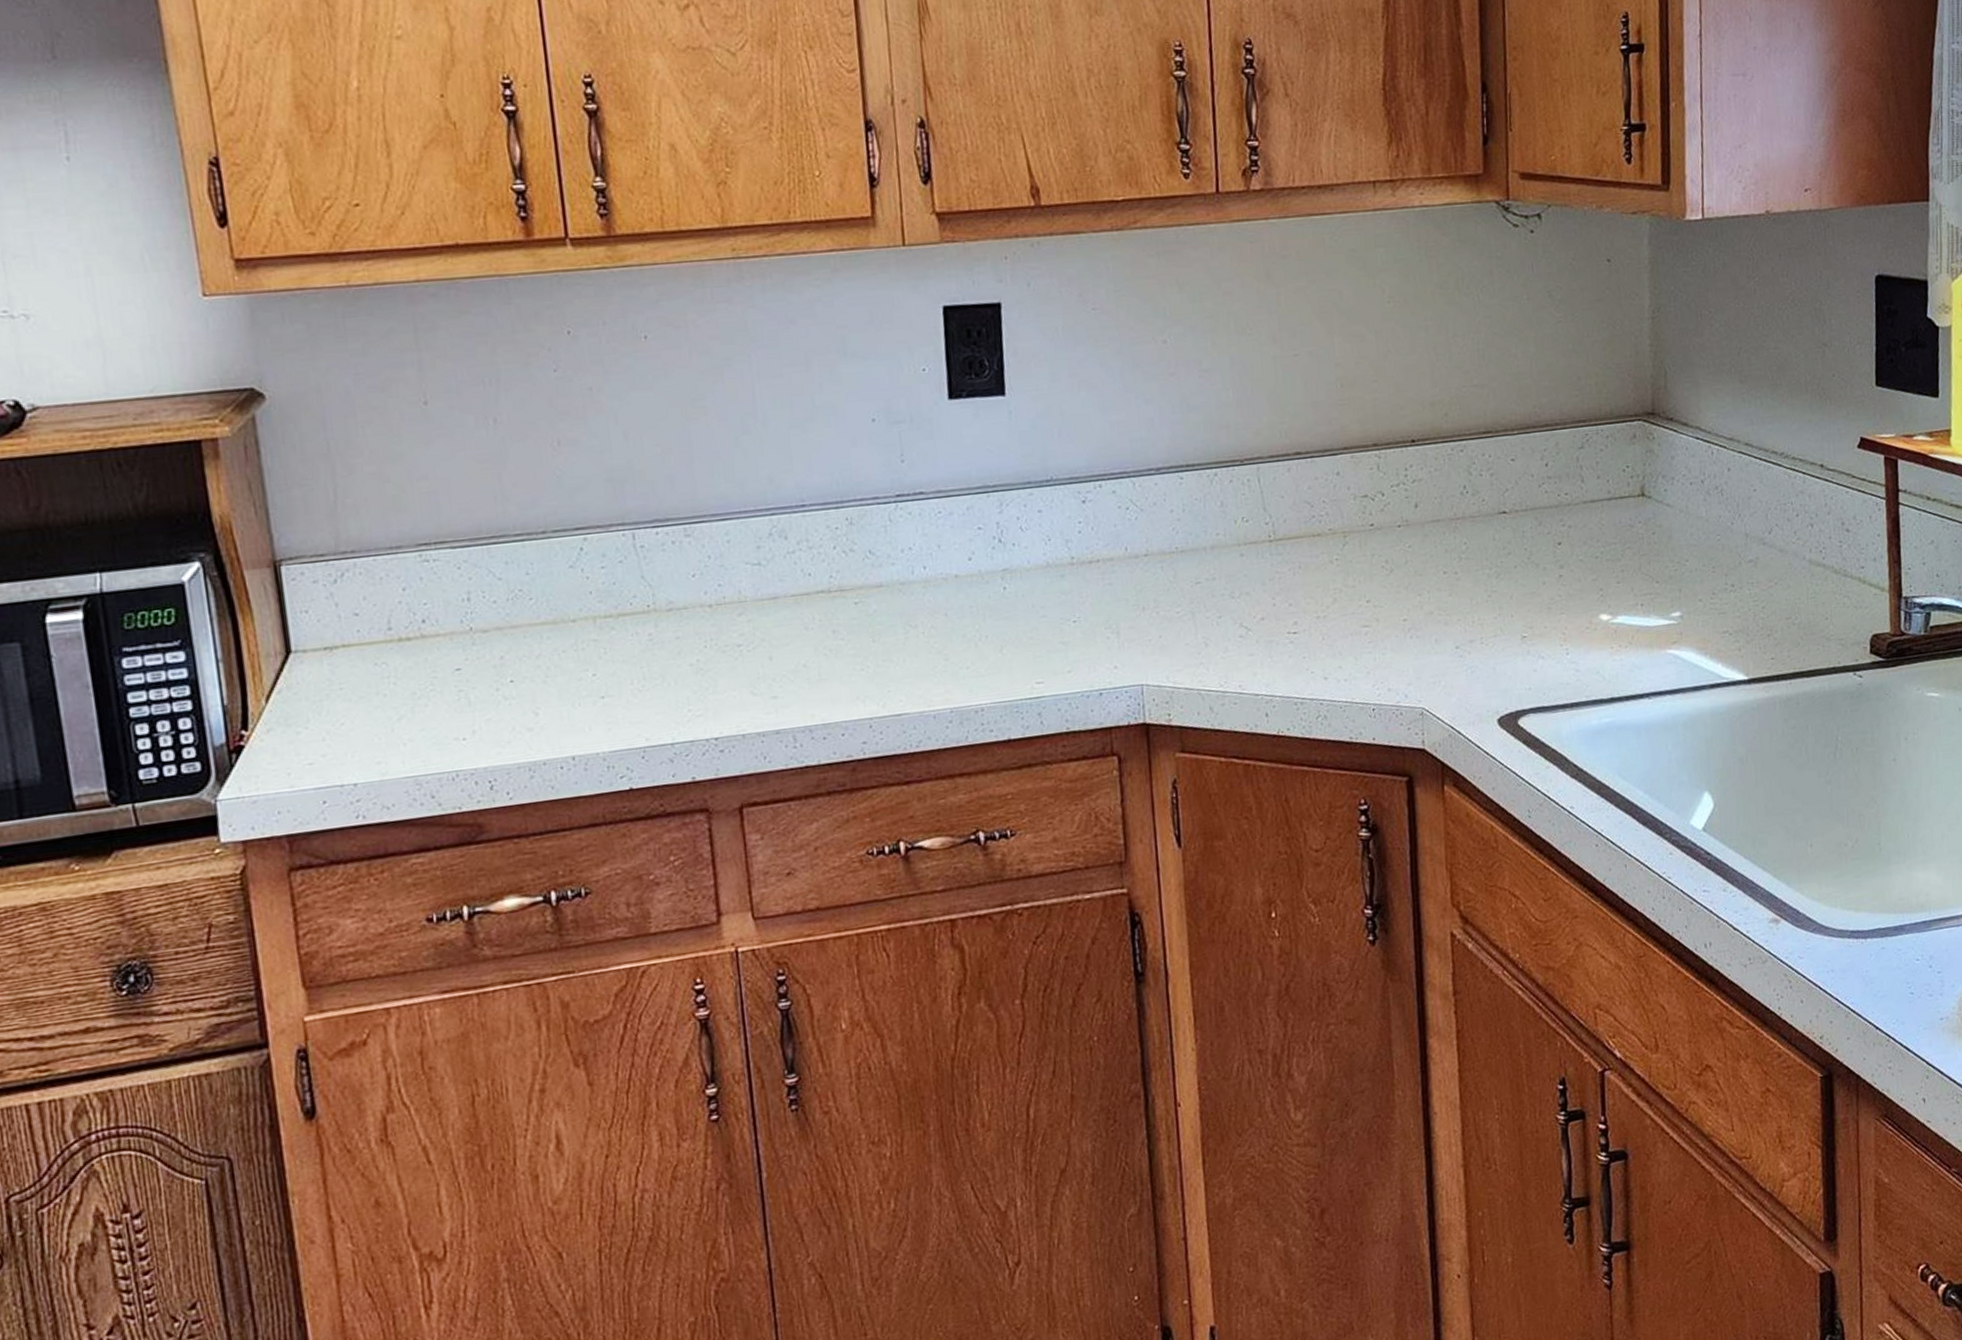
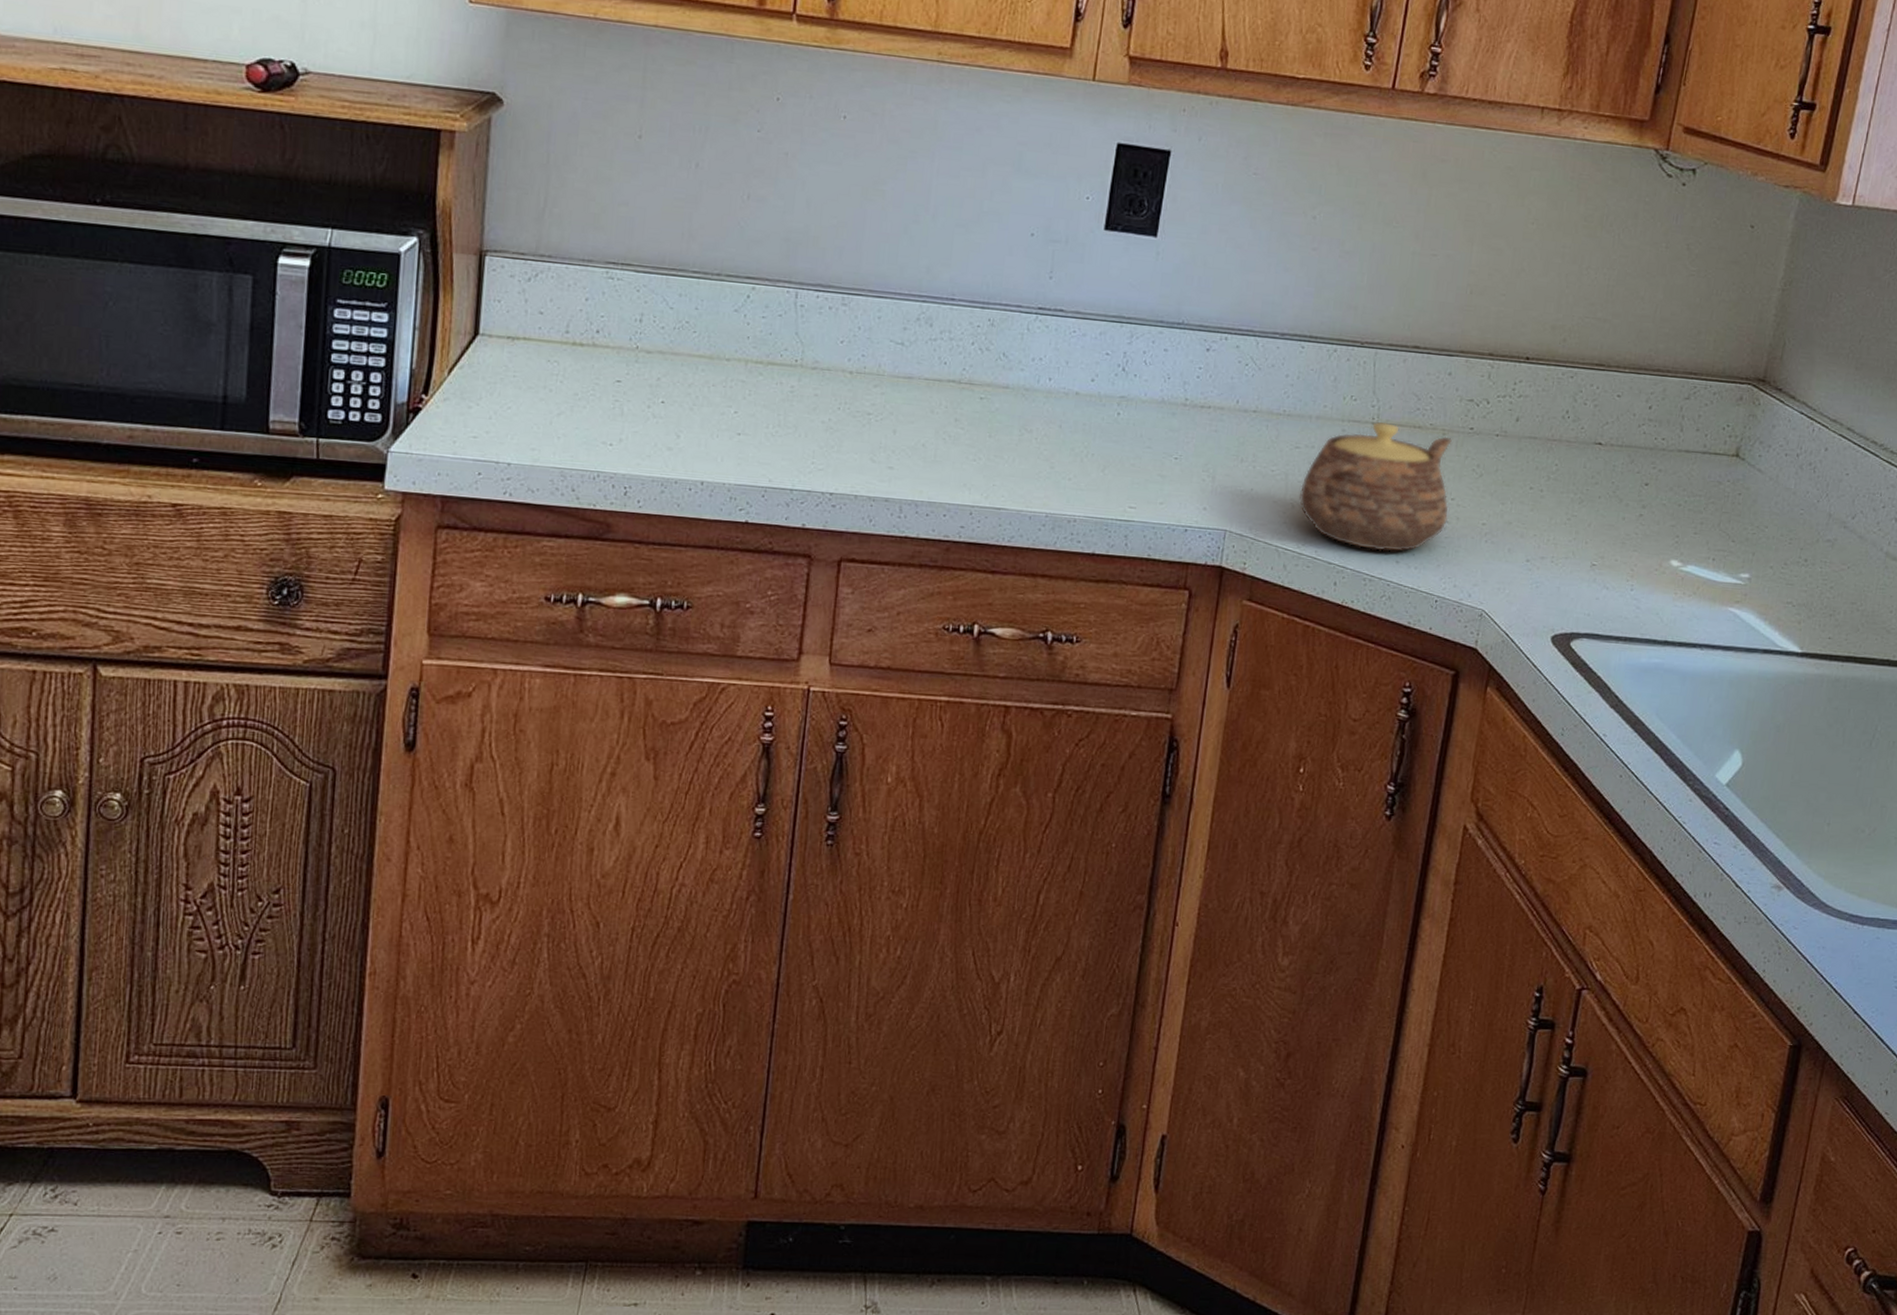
teapot: none [1210,537,1368,673] -> present [1298,422,1452,552]

